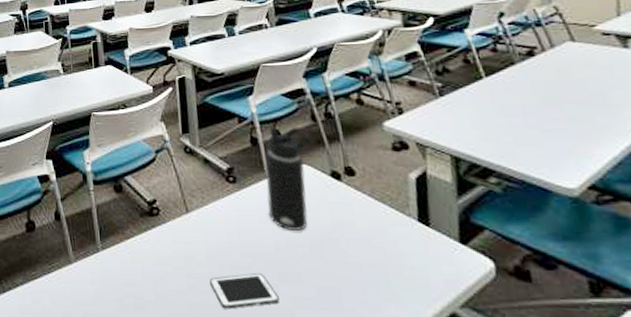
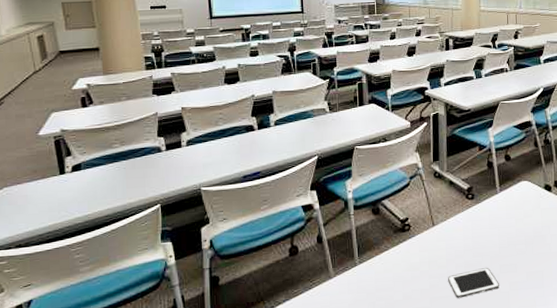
water bottle: present [265,127,312,231] -> none [496,152,533,233]

